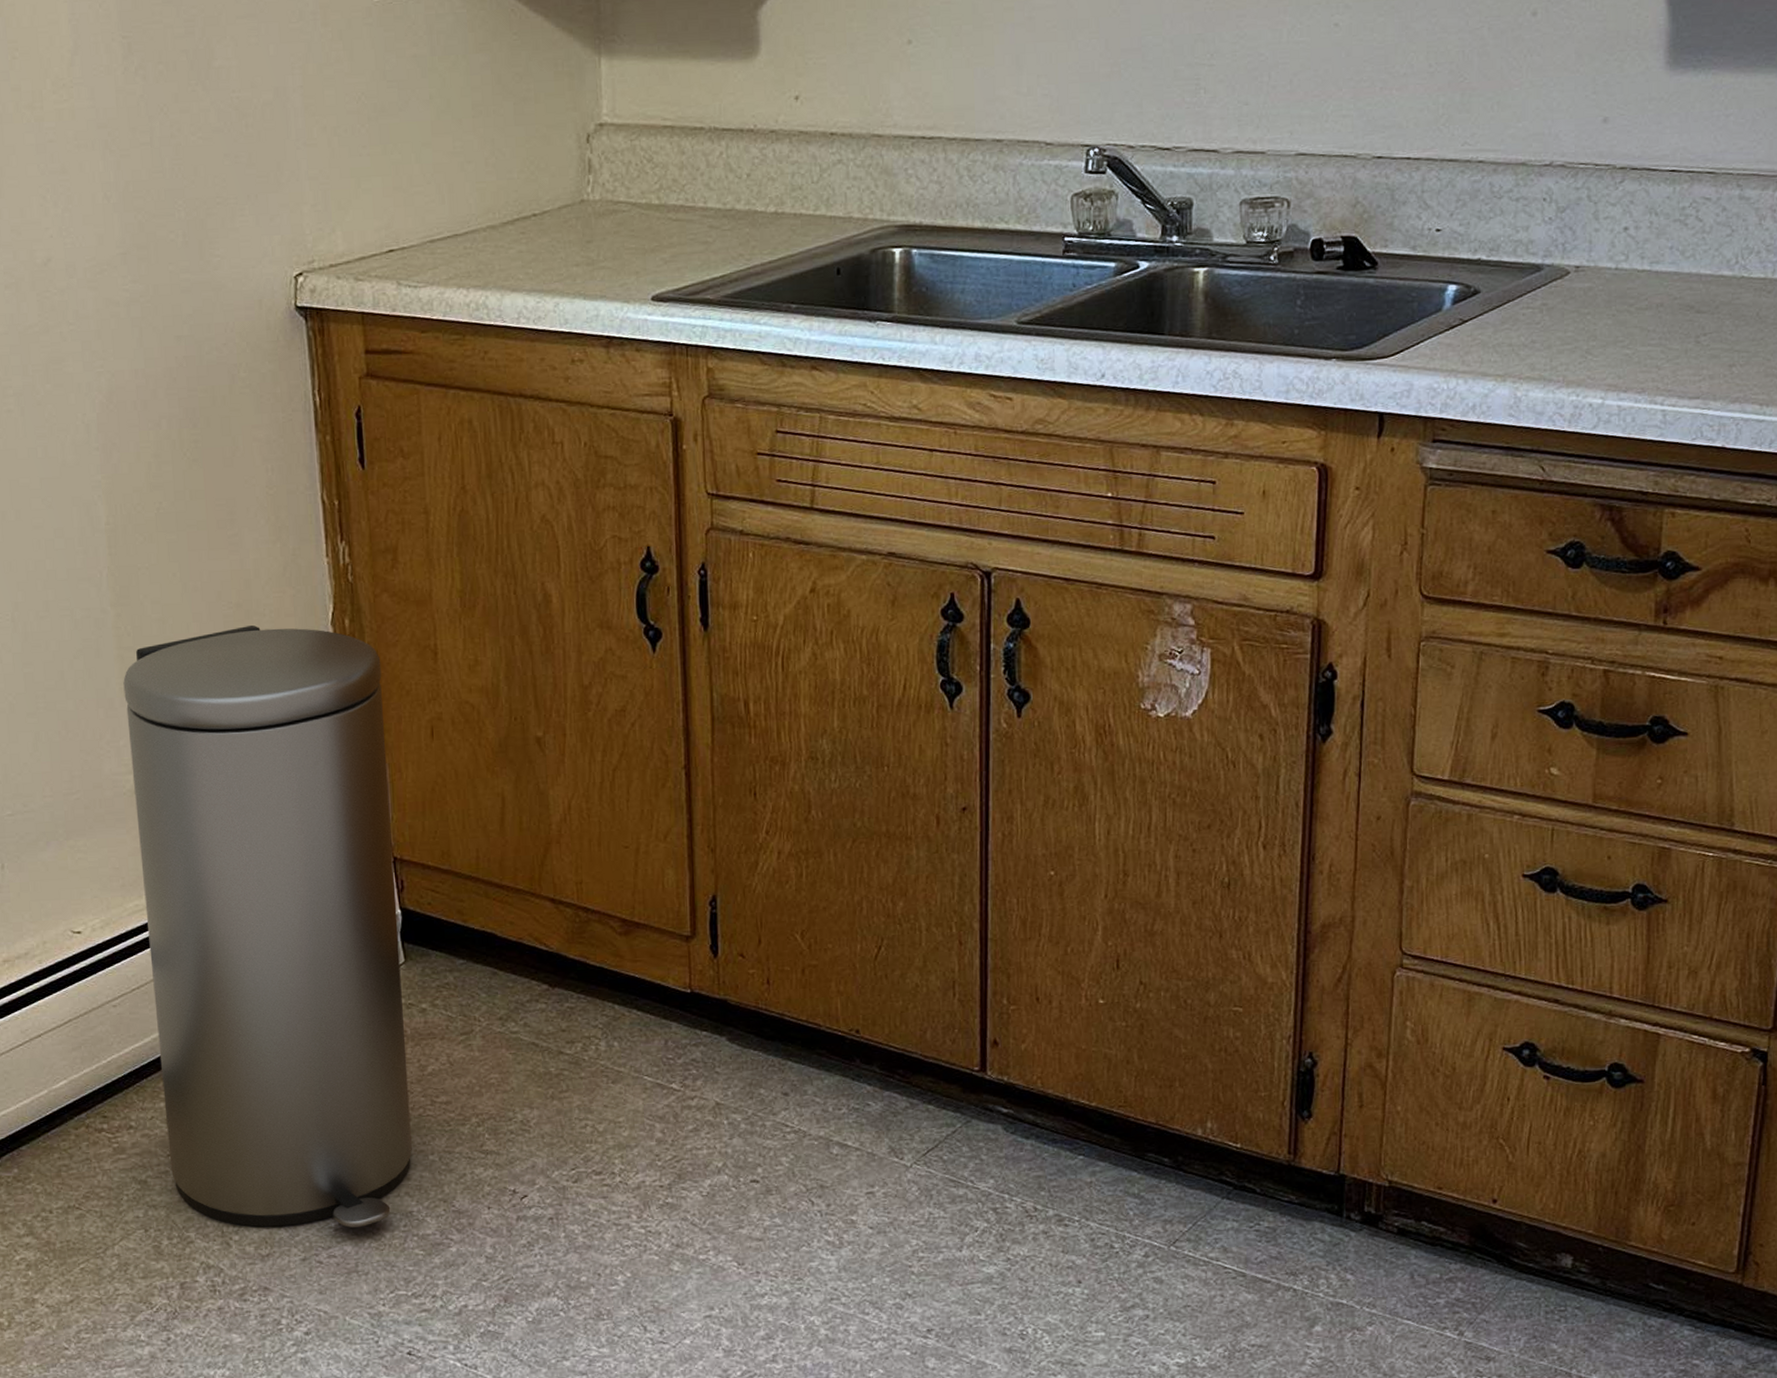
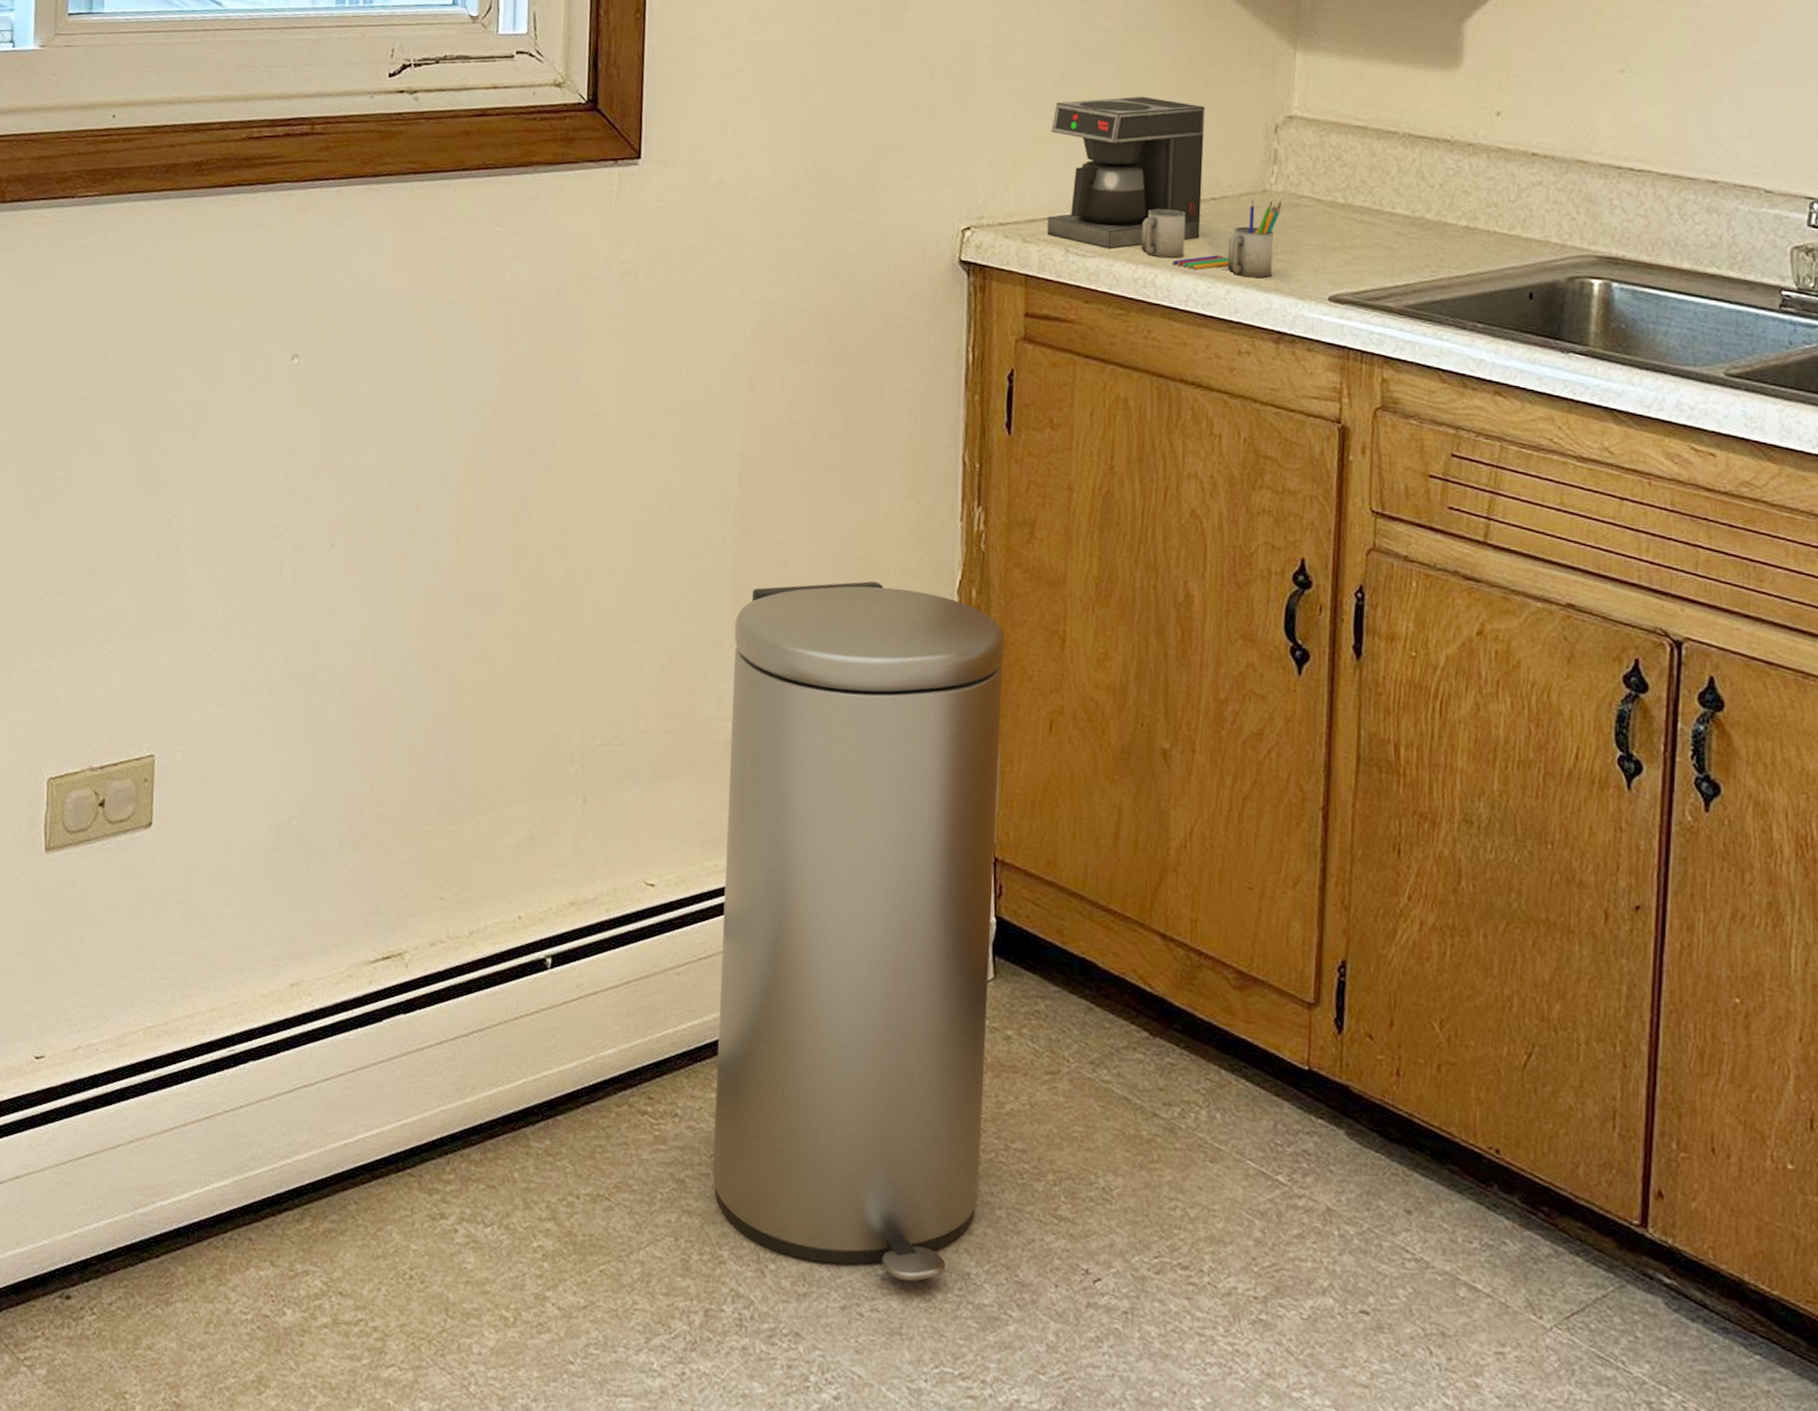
coffee maker: none [370,120,600,289] -> present [1047,96,1282,279]

